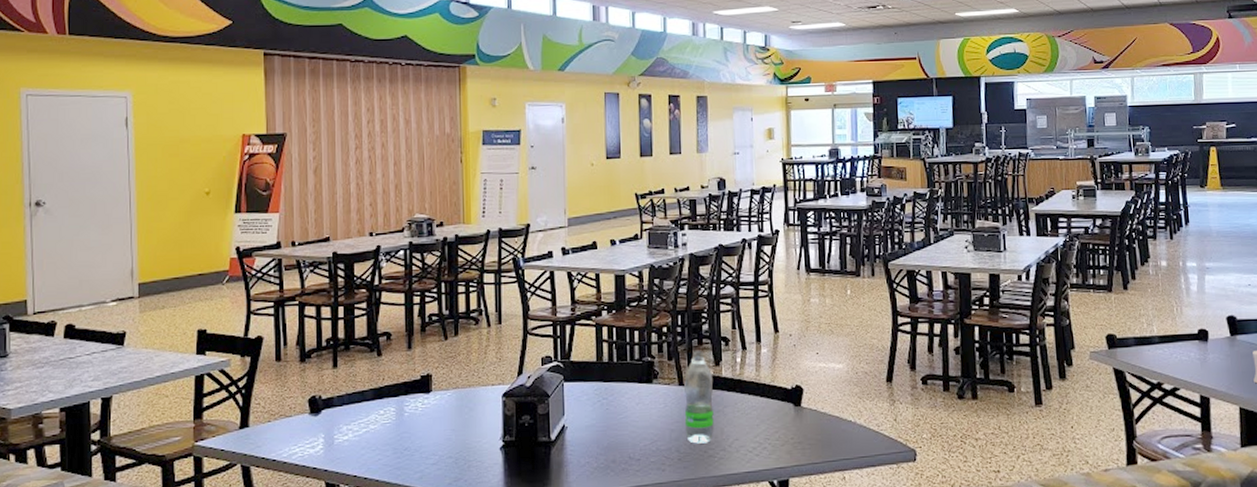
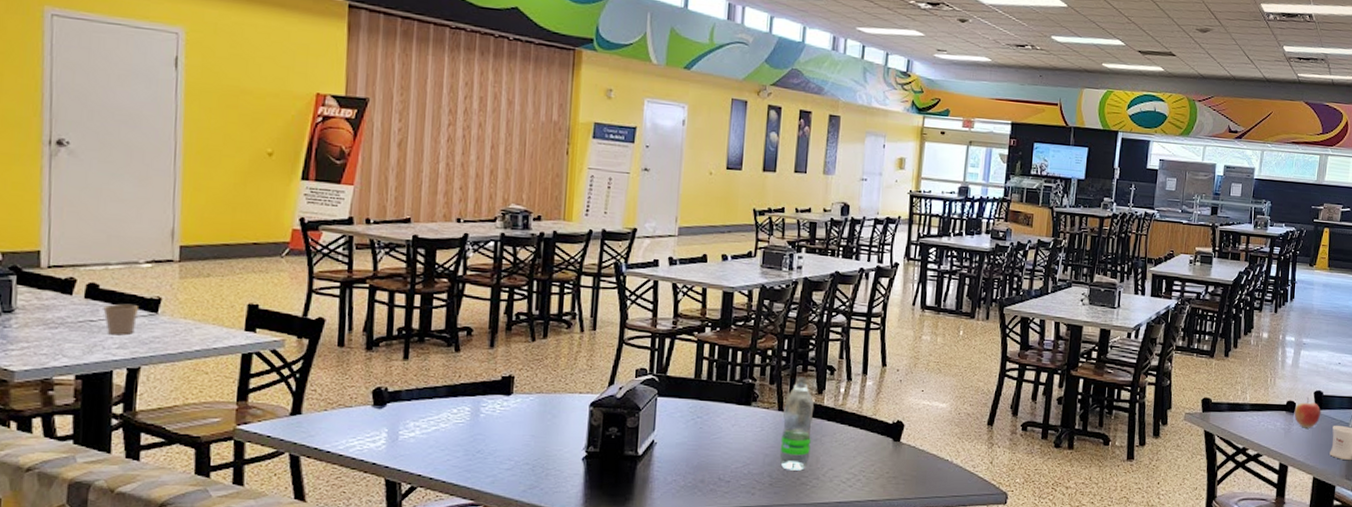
cup: none [79,339,107,369] -> present [103,303,138,336]
apple: none [1207,323,1238,356] -> present [1294,397,1321,428]

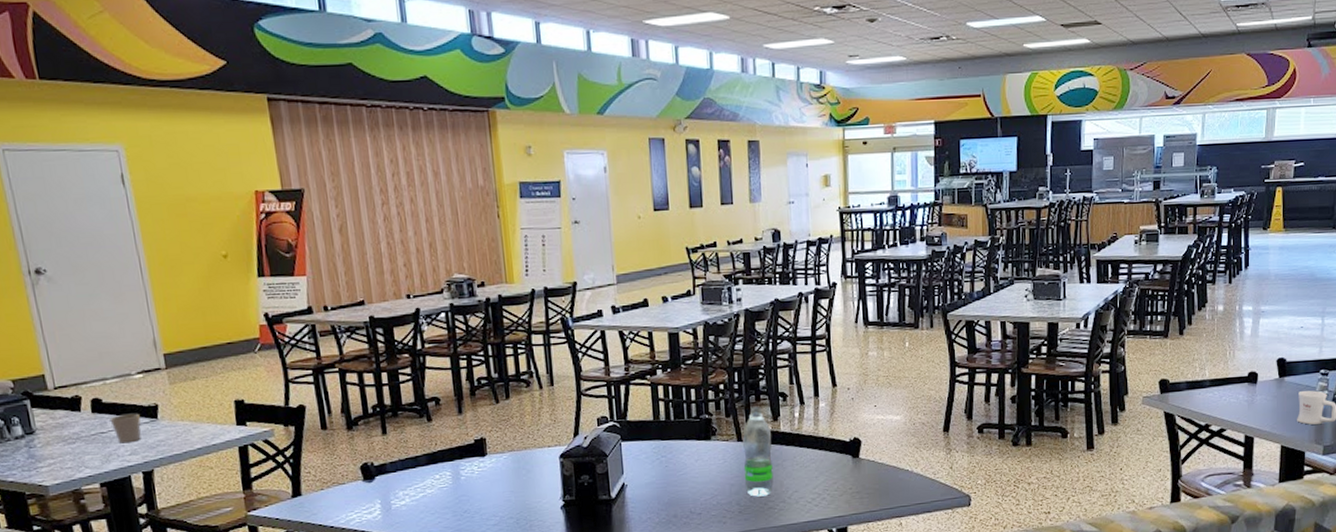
apple: present [1294,397,1321,428] -> none [1256,366,1285,398]

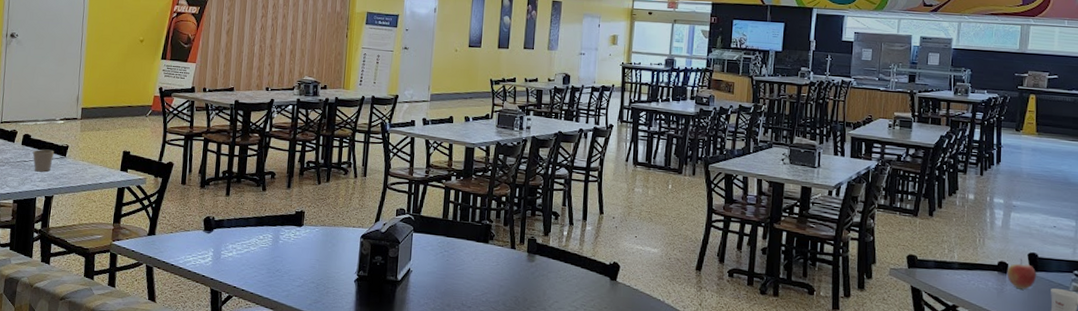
bottle: present [742,406,774,497] -> none [512,220,542,301]
apple: none [1256,366,1285,398] -> present [1006,259,1037,290]

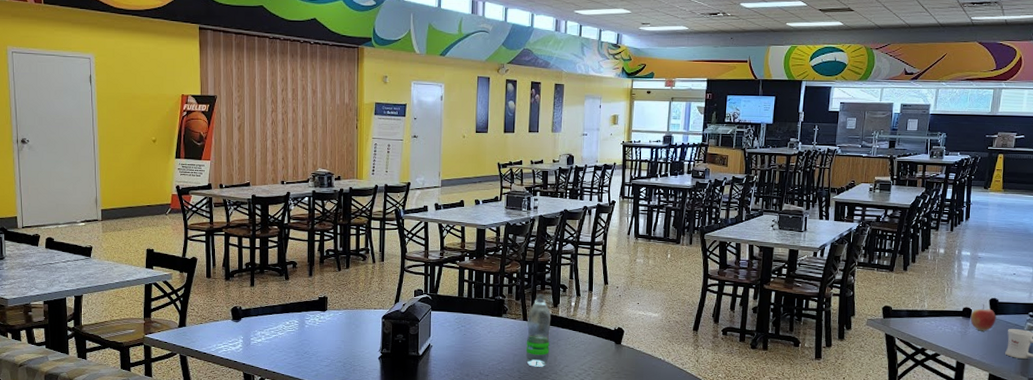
cup: present [32,149,54,172] -> none [57,251,78,273]
bottle: none [512,220,542,301] -> present [525,293,551,367]

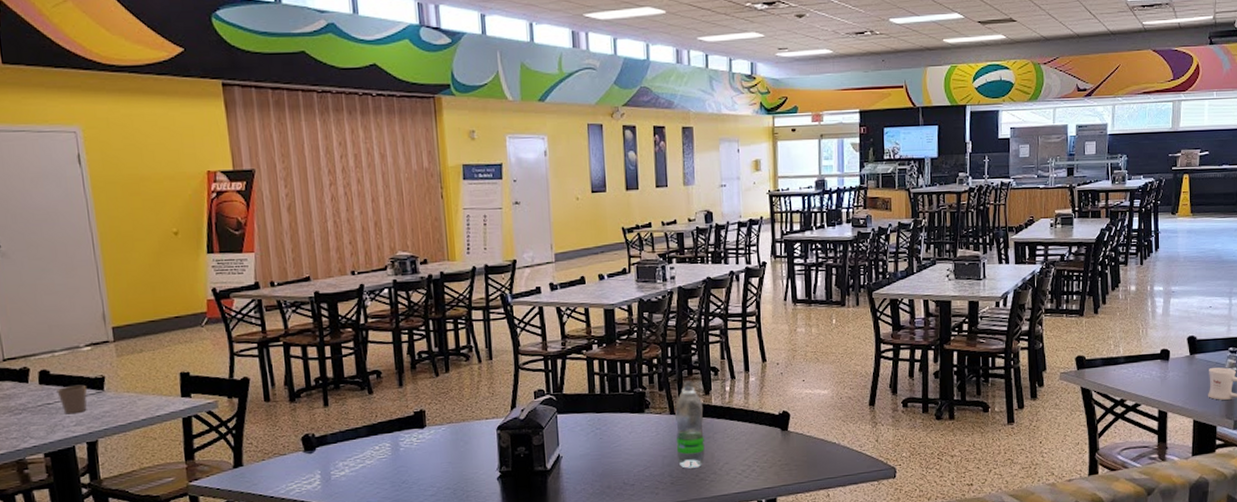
cup: none [57,251,78,273] -> present [56,384,87,415]
apple: present [970,304,997,331] -> none [1168,343,1196,374]

